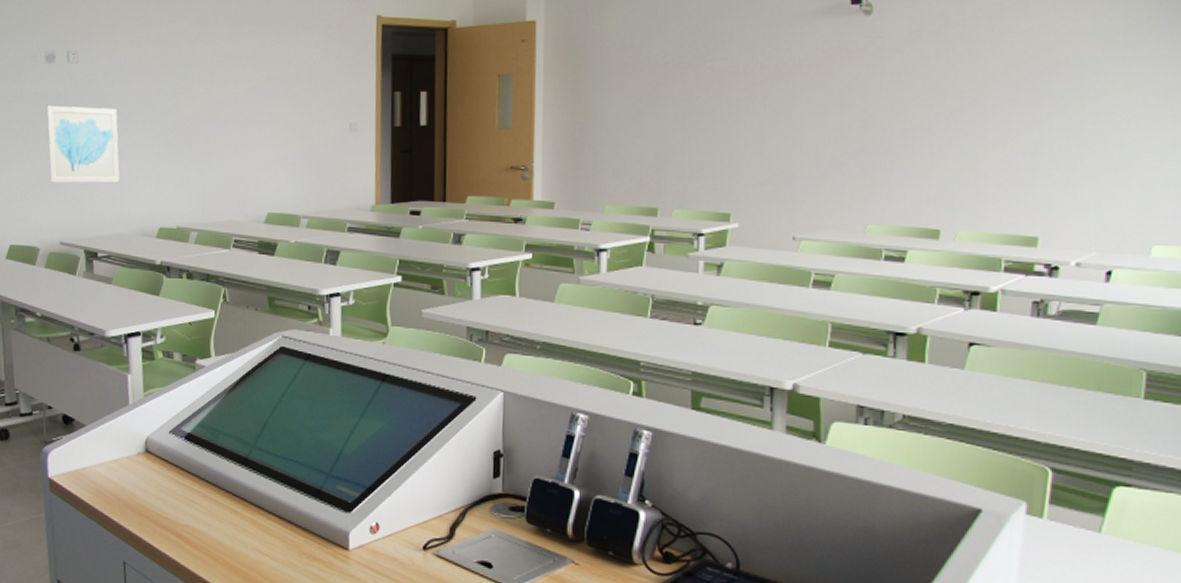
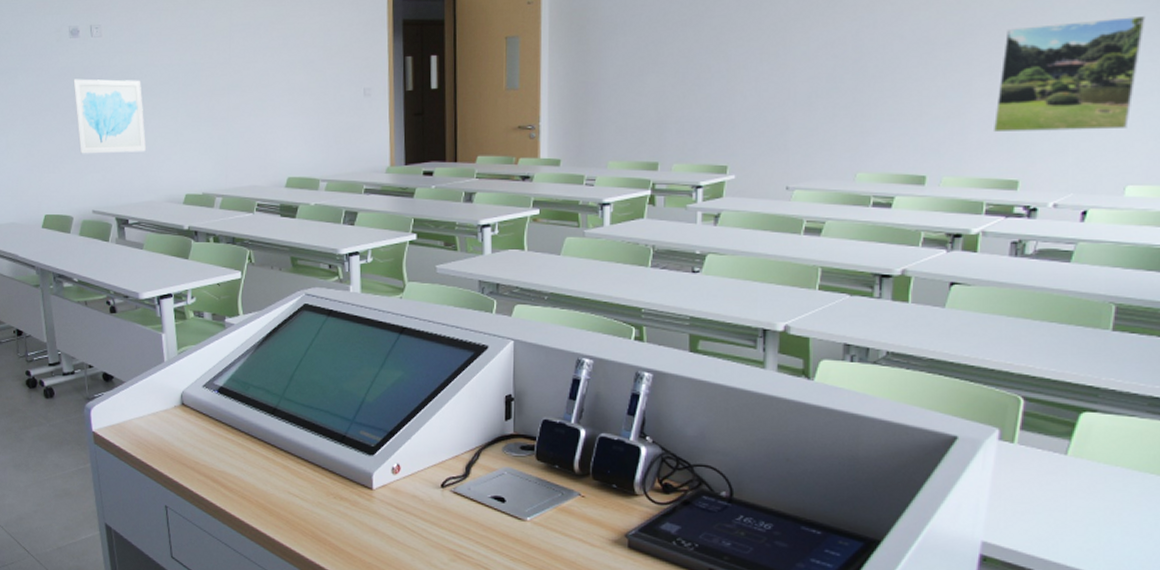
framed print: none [1009,70,1165,187] -> present [992,15,1145,133]

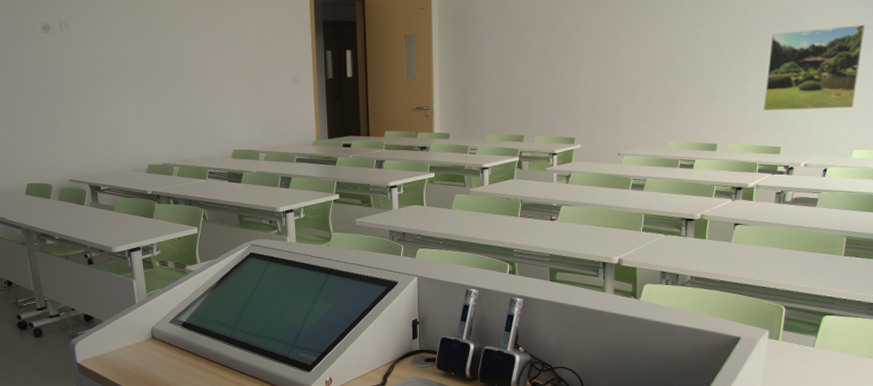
wall art: present [73,79,147,154] -> none [47,68,114,132]

